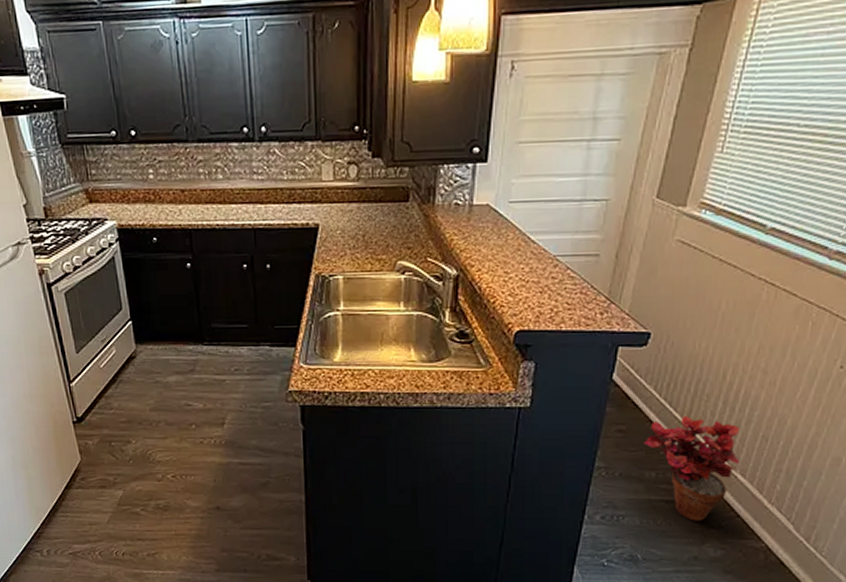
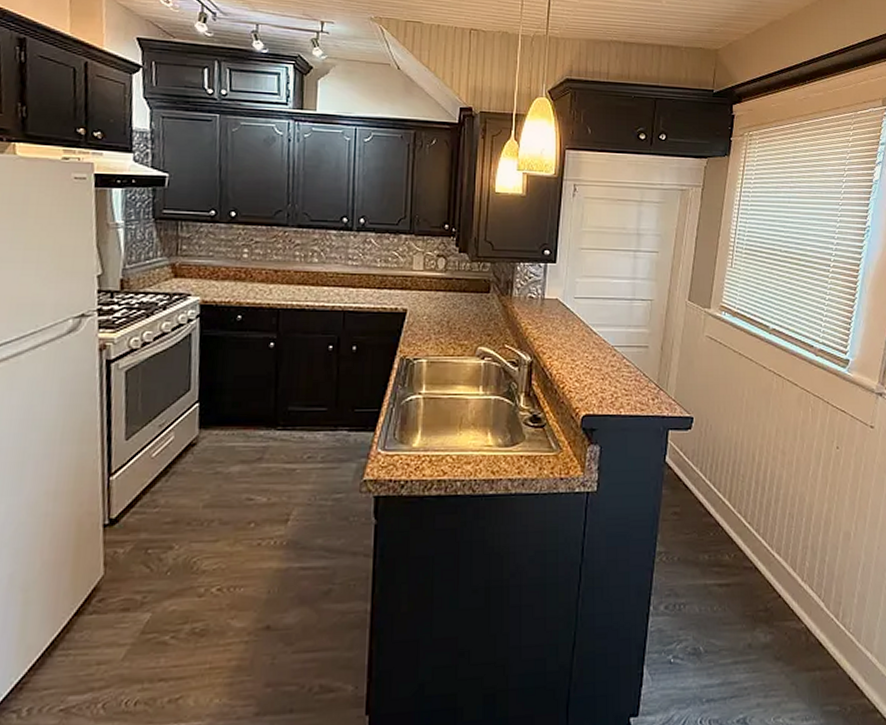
potted plant: present [644,415,740,521] -> none [696,495,775,605]

